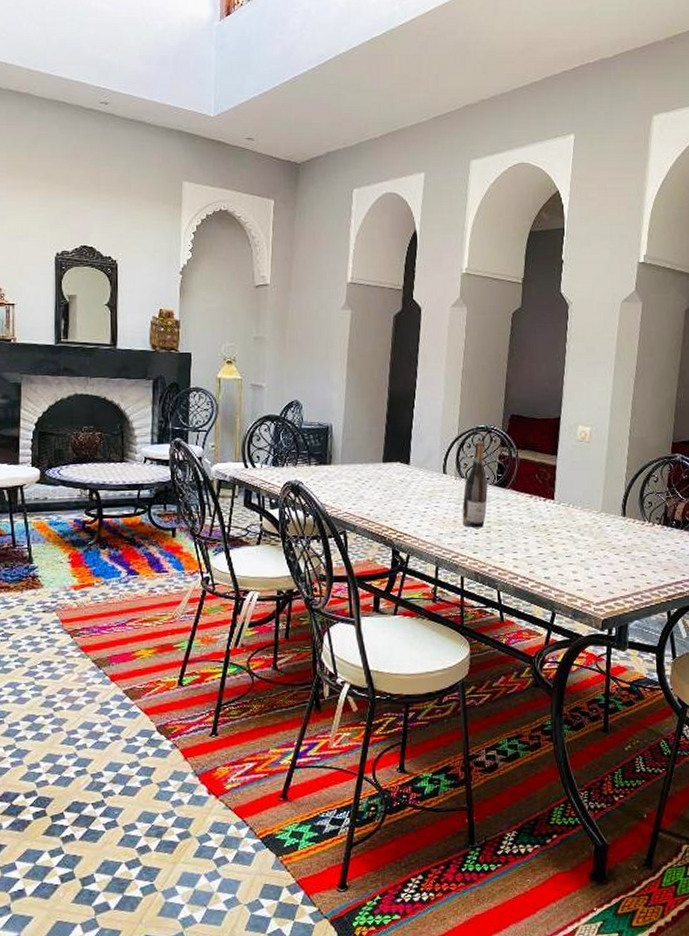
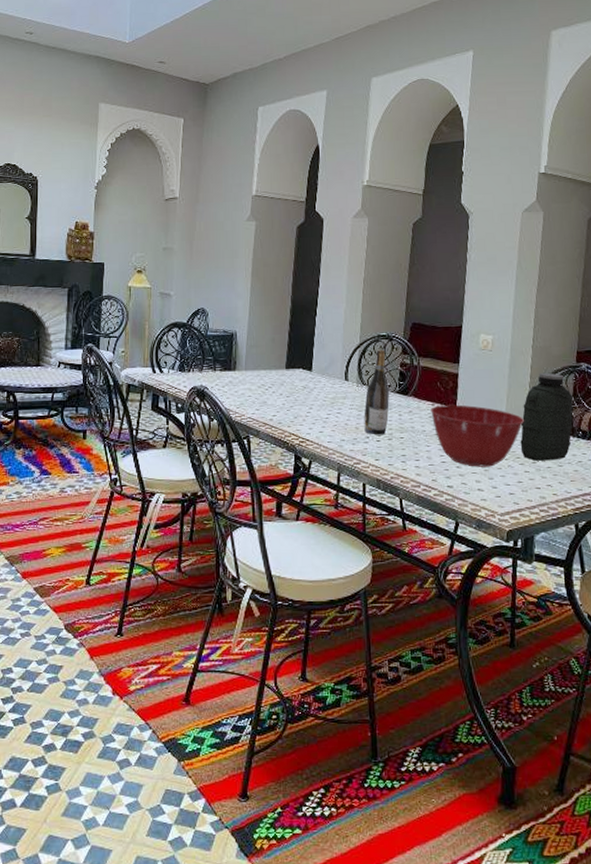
mixing bowl: none [529,496,620,558] -> present [431,404,524,467]
water jug: none [616,463,668,551] -> present [520,372,574,461]

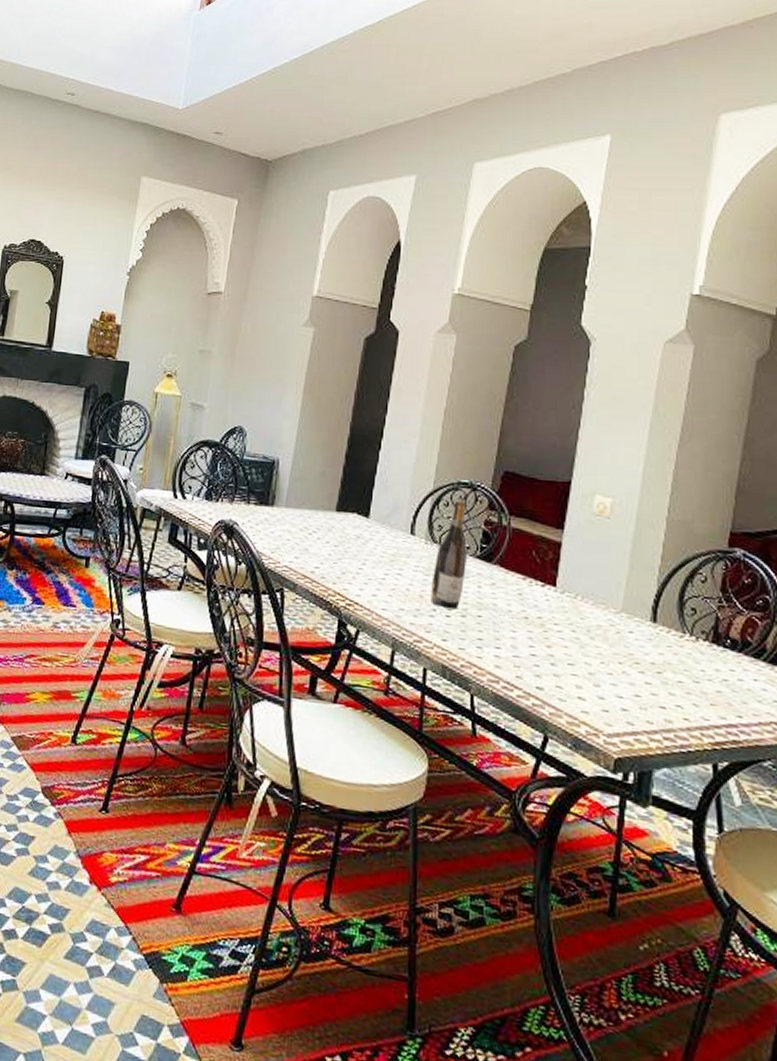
mixing bowl: present [431,404,524,467] -> none [521,580,648,670]
water jug: present [520,372,574,461] -> none [641,554,722,674]

